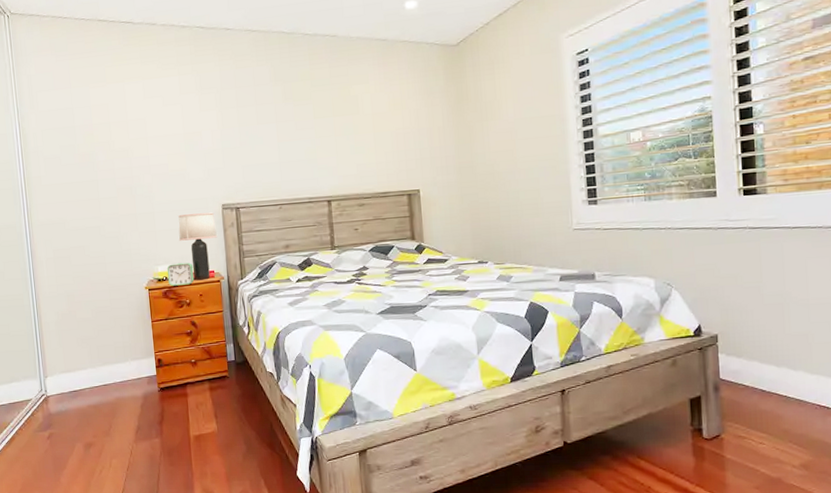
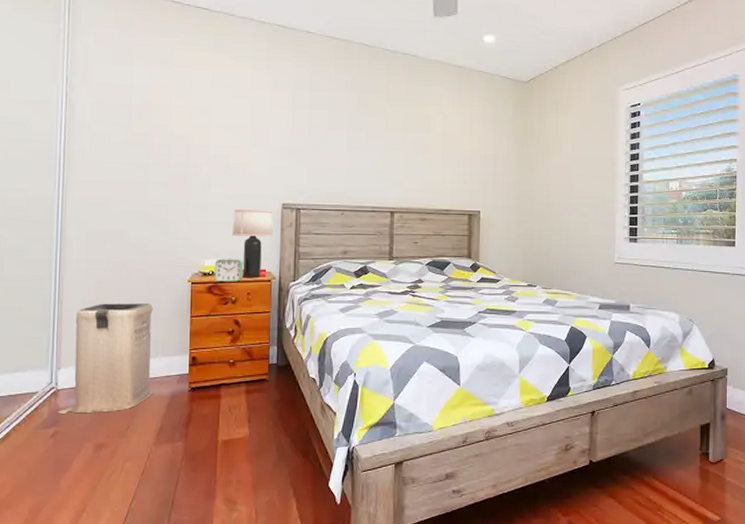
laundry basket: none [50,311,129,418] -> present [58,302,154,414]

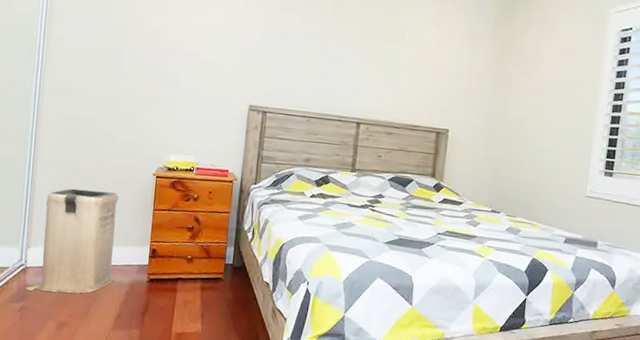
alarm clock: present [214,259,244,282] -> none [178,155,208,180]
table lamp: present [231,209,274,277] -> none [197,107,239,177]

